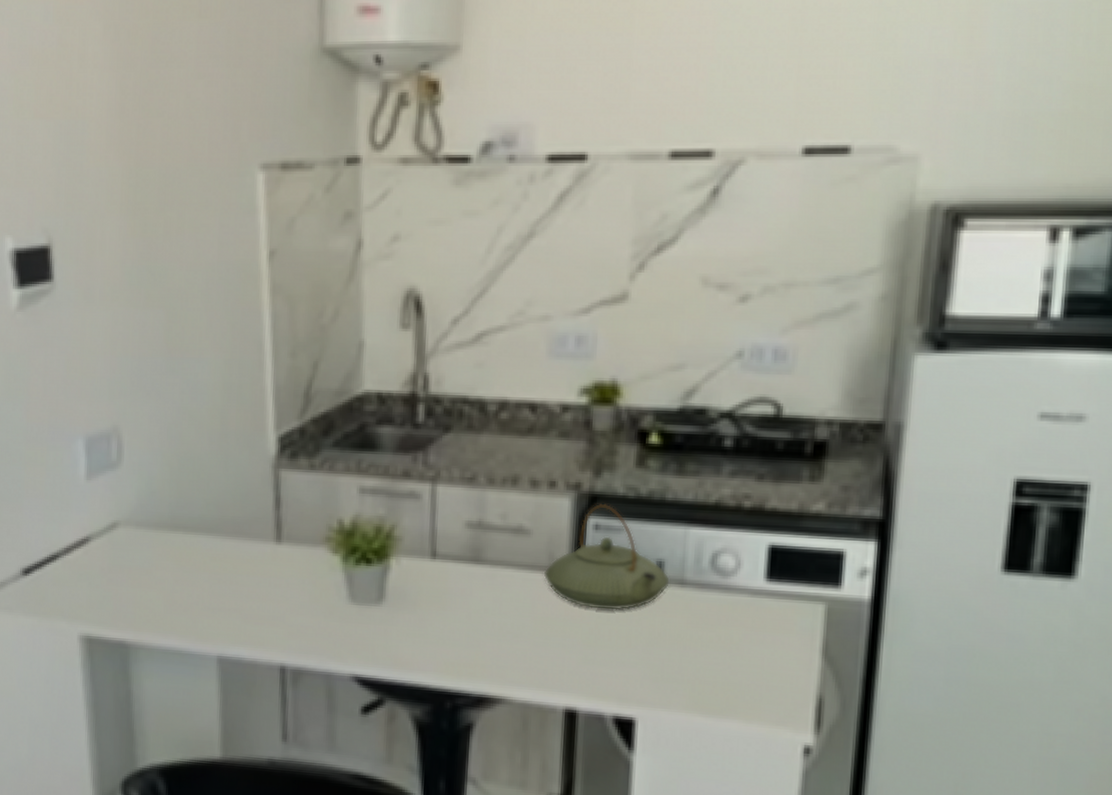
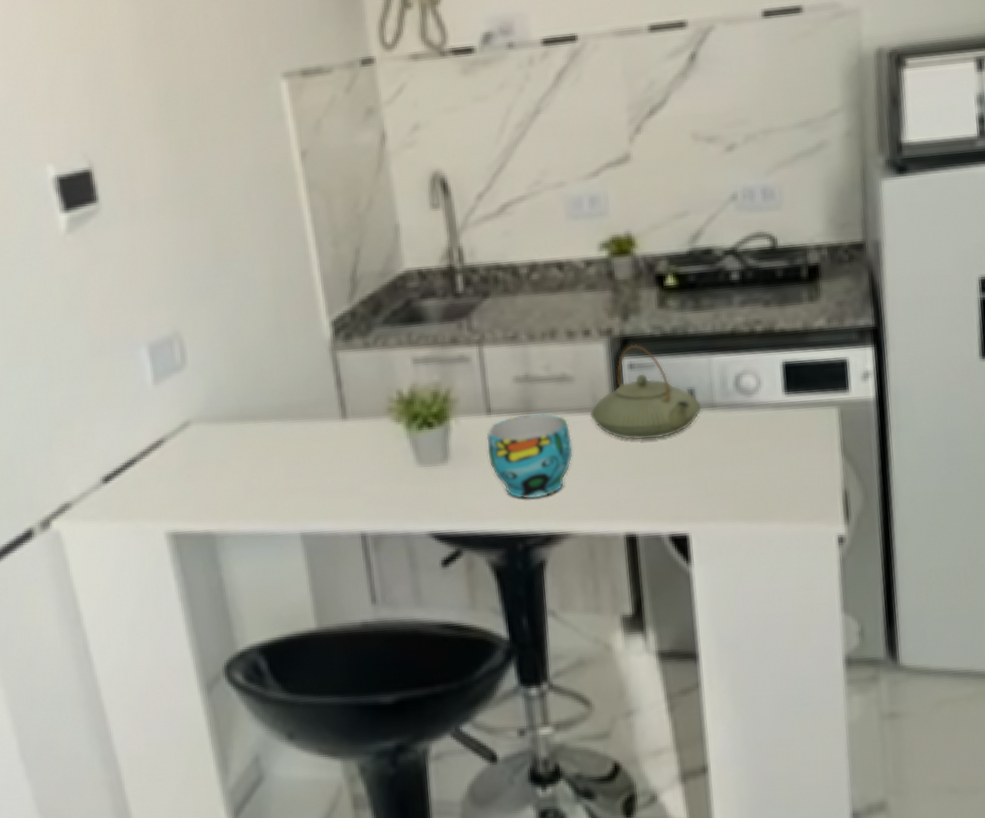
cup: none [426,563,520,656] -> present [486,413,573,499]

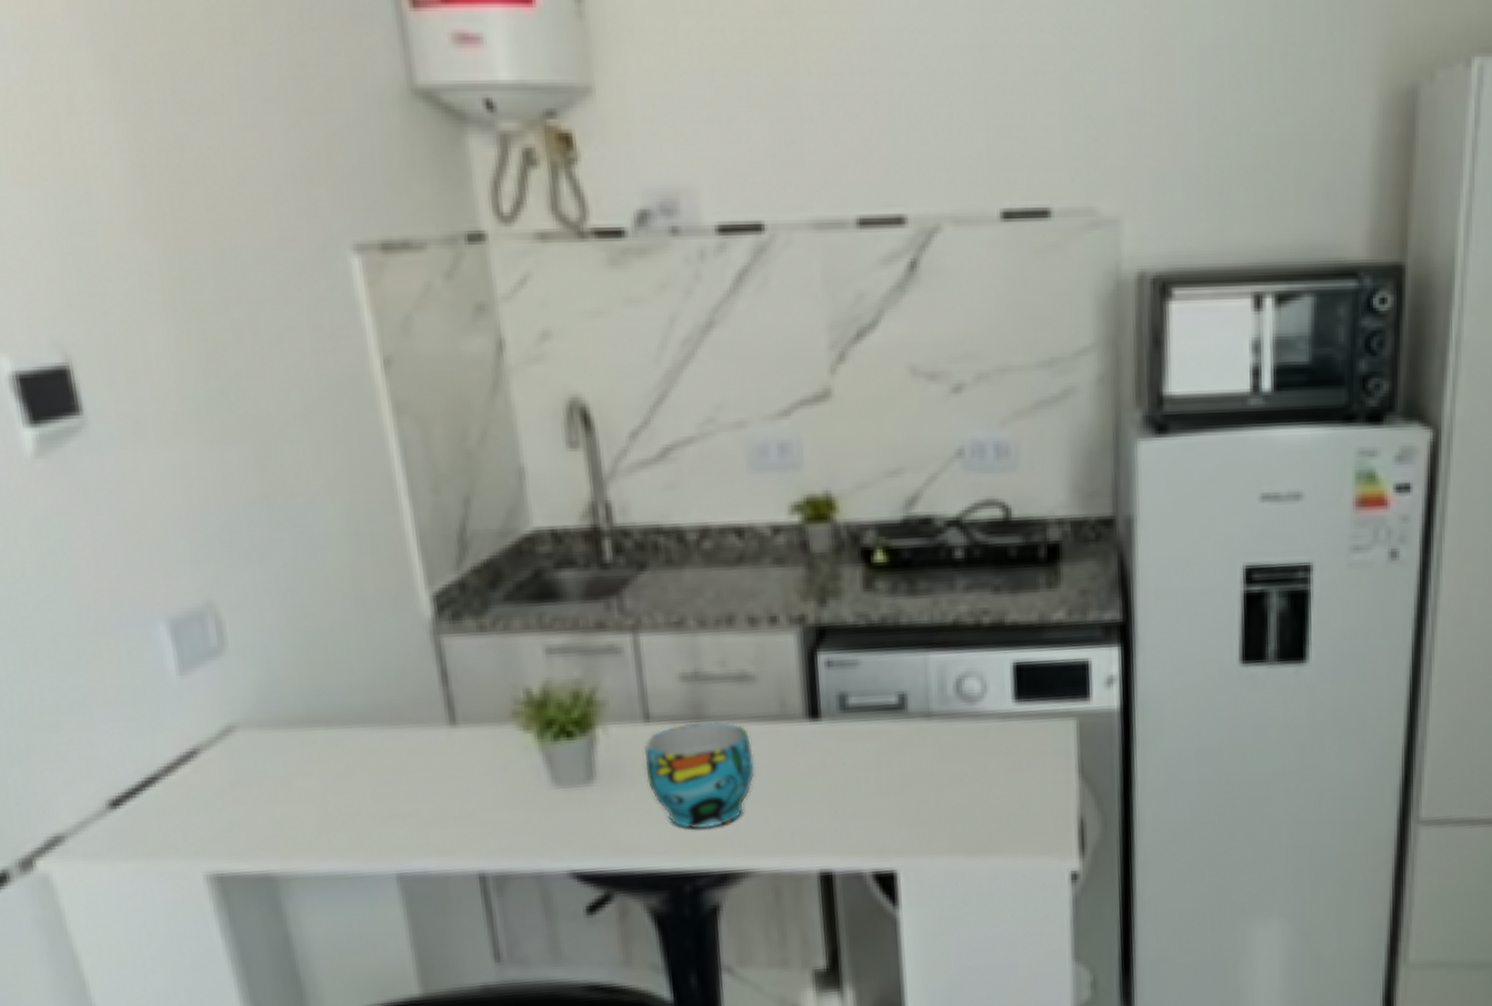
teapot: present [590,344,702,440] -> none [777,635,915,757]

